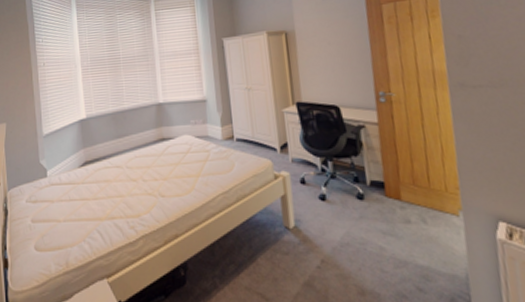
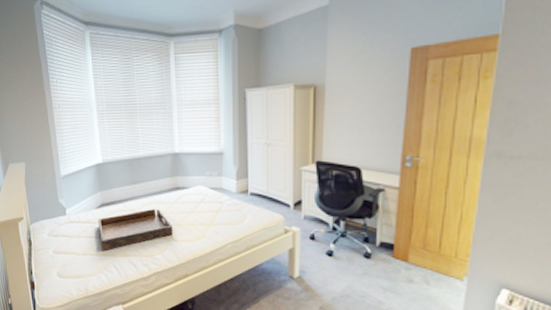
serving tray: none [80,162,161,216] -> present [97,208,174,251]

